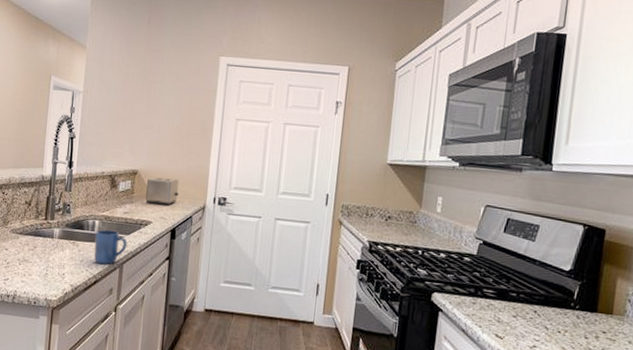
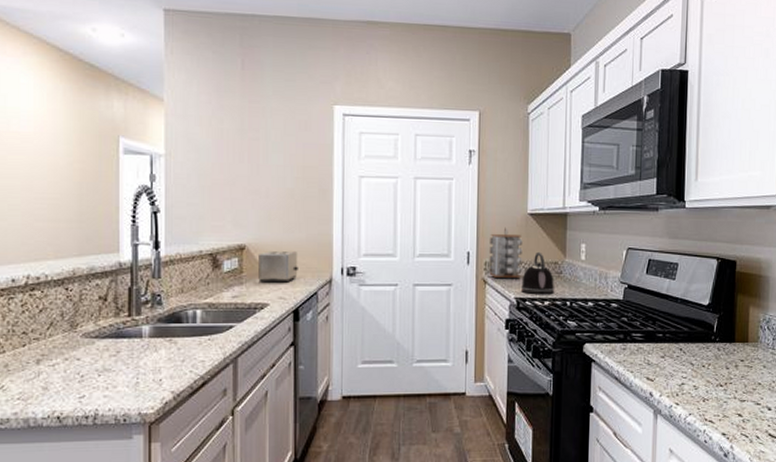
mug: present [93,229,127,264] -> none [198,319,240,361]
spice rack: none [344,174,380,223] -> present [488,227,523,279]
kettle: none [374,200,408,242] -> present [520,251,555,295]

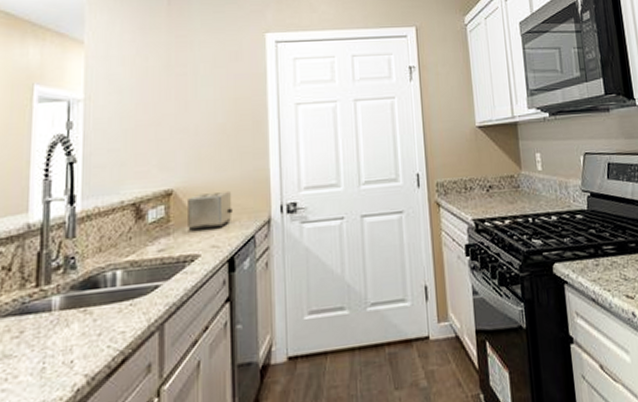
spice rack: present [488,227,523,279] -> none [438,142,477,200]
kettle: present [520,251,555,295] -> none [477,166,515,214]

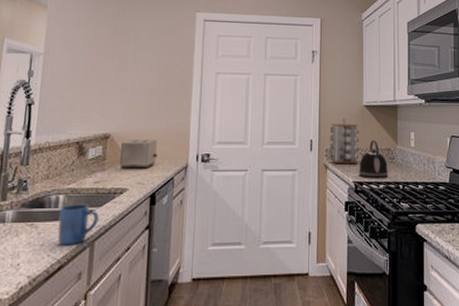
mug: none [117,278,167,332] -> present [57,204,99,245]
spice rack: none [438,142,477,200] -> present [329,117,359,164]
kettle: none [477,166,515,214] -> present [358,139,389,179]

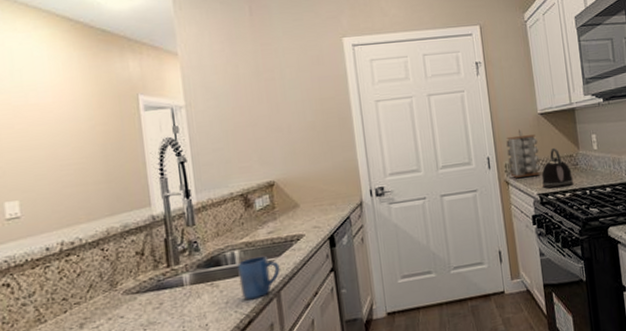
toaster: present [120,138,158,169] -> none [288,179,329,215]

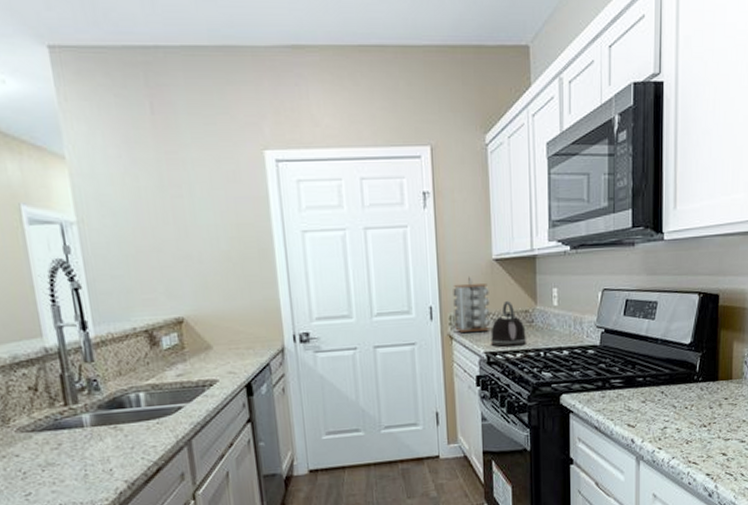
mug: present [237,255,280,300] -> none [143,400,191,446]

